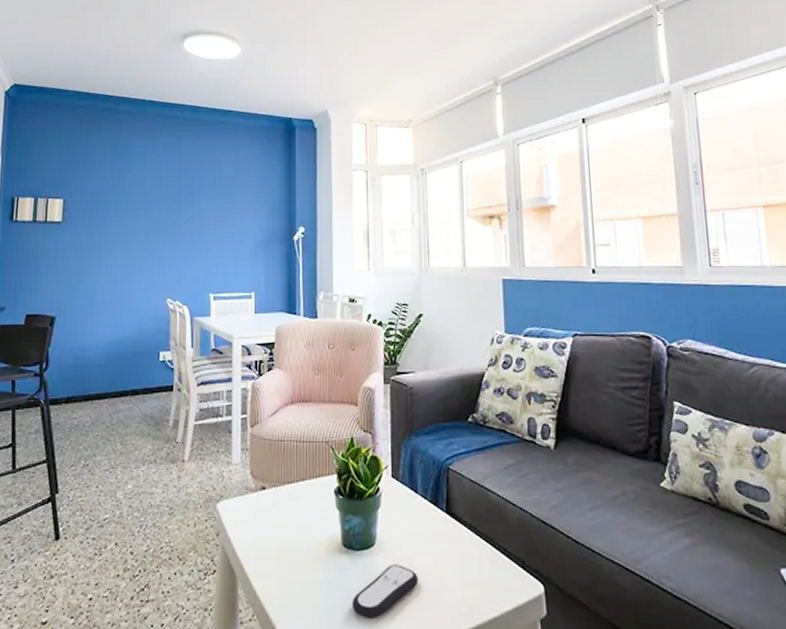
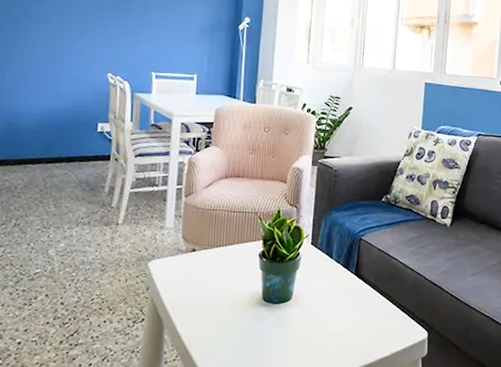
remote control: present [351,564,419,620] -> none [266,315,326,359]

